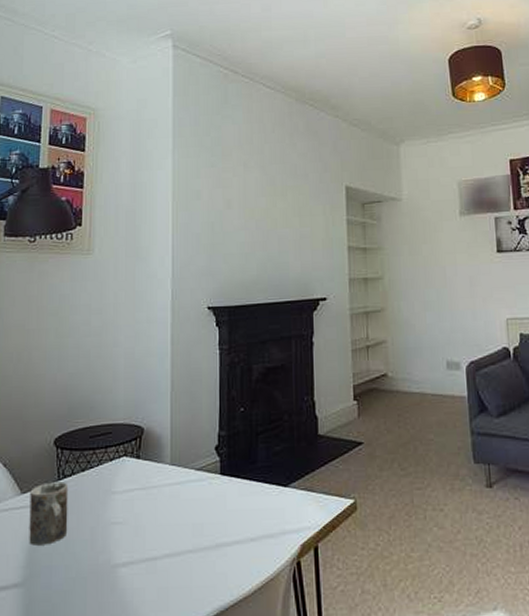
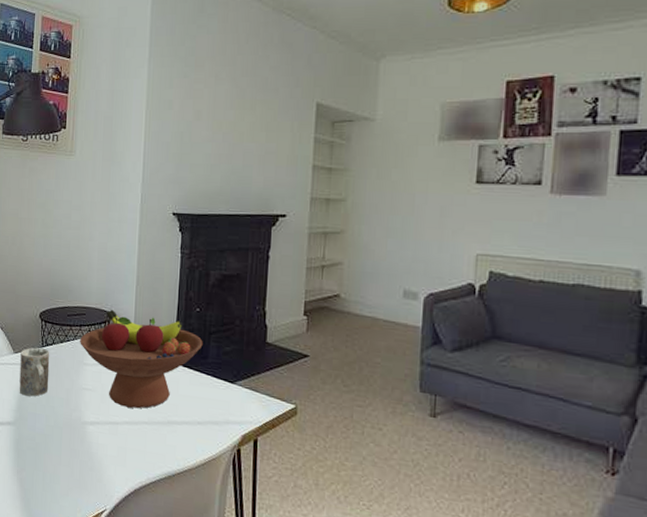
fruit bowl: none [106,422,250,537] -> present [80,309,203,409]

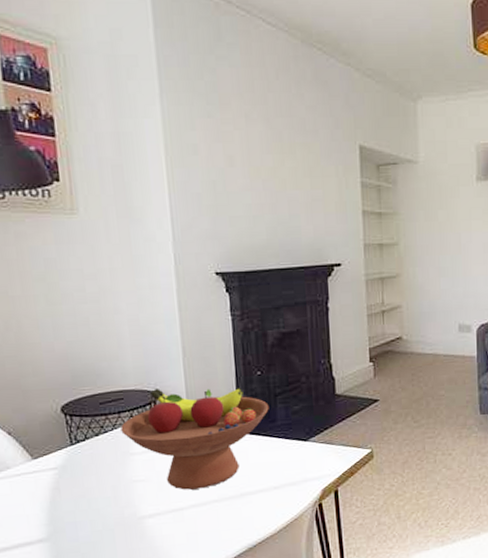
mug: present [19,347,50,397] -> none [42,446,88,505]

